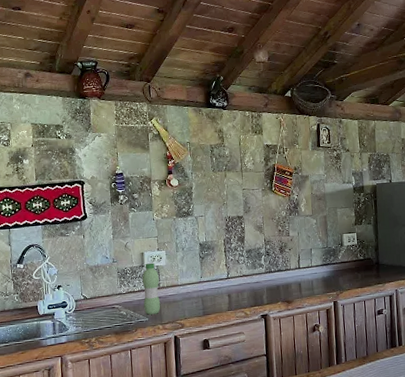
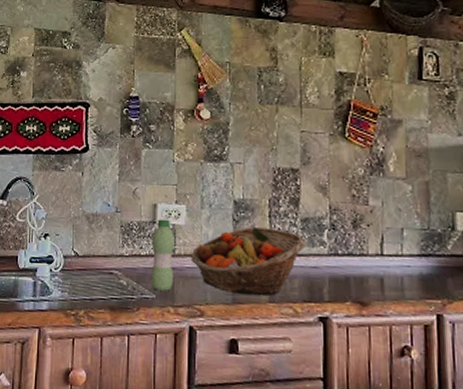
fruit basket: none [171,259,250,308] -> present [191,226,306,297]

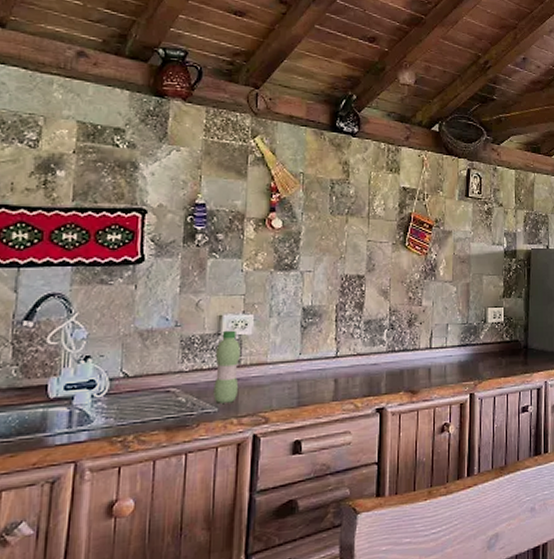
fruit basket: present [191,226,306,297] -> none [257,331,368,397]

